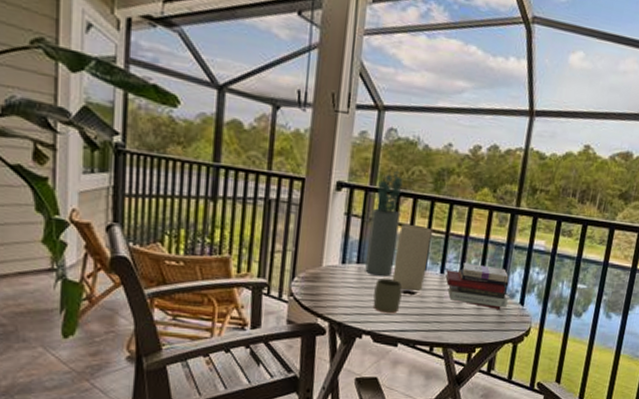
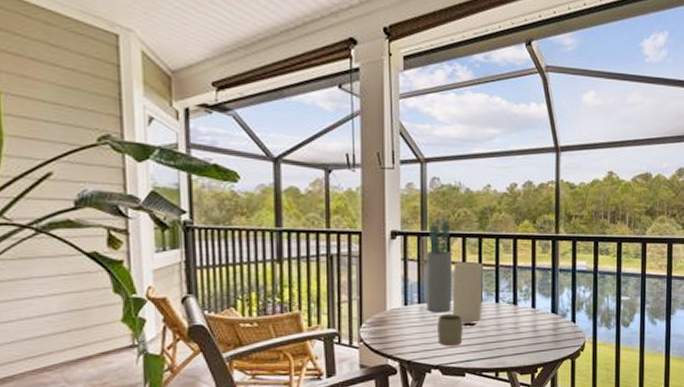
books: present [445,263,509,309] -> none [501,290,560,330]

